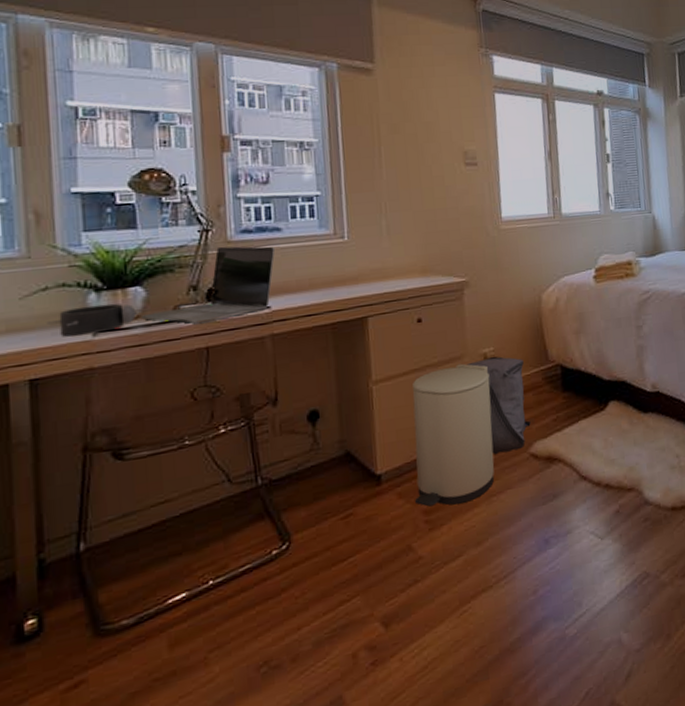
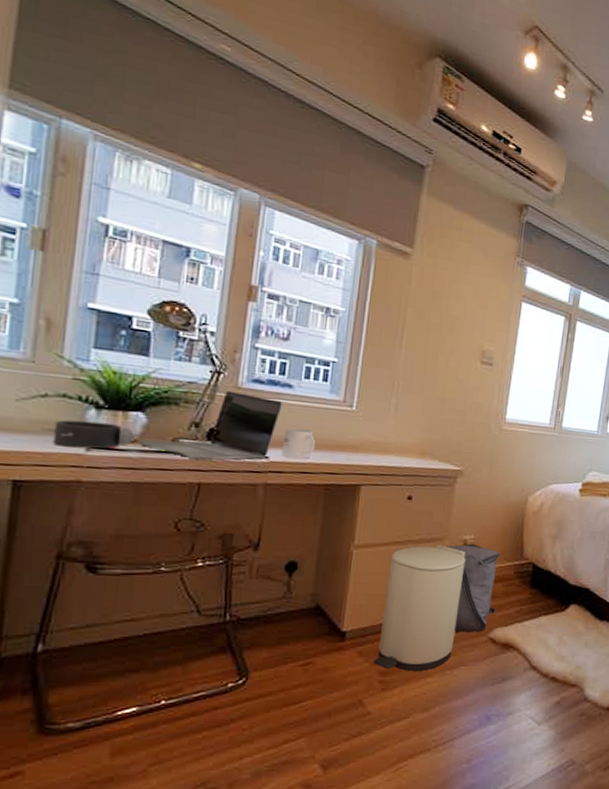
mug: none [281,270,315,304] -> present [282,427,316,459]

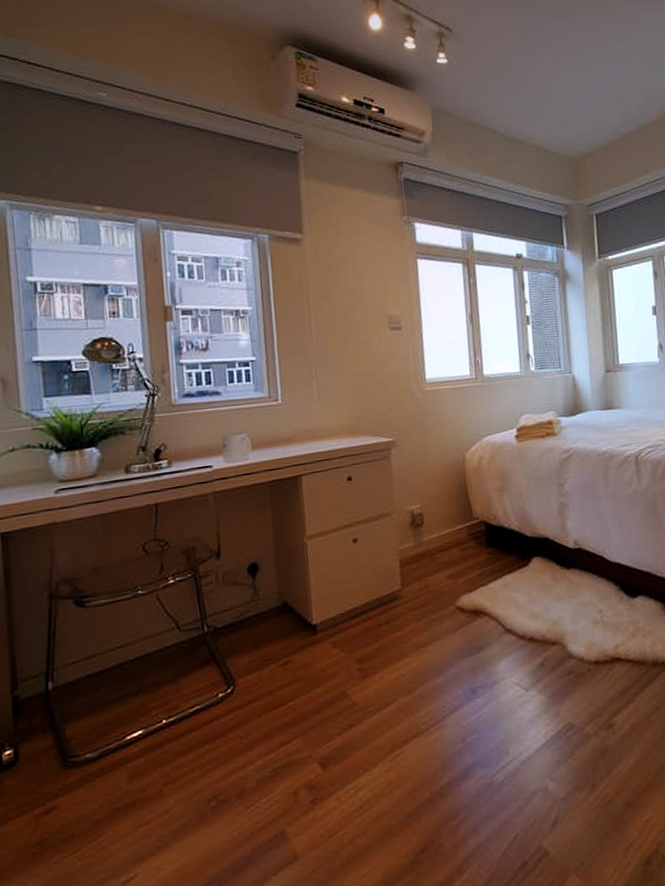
alarm clock: present [40,420,140,449] -> none [14,463,97,494]
laptop: present [137,390,284,460] -> none [96,409,216,482]
pedal bin: present [374,544,466,671] -> none [343,520,423,656]
backpack: present [447,544,500,632] -> none [395,513,457,607]

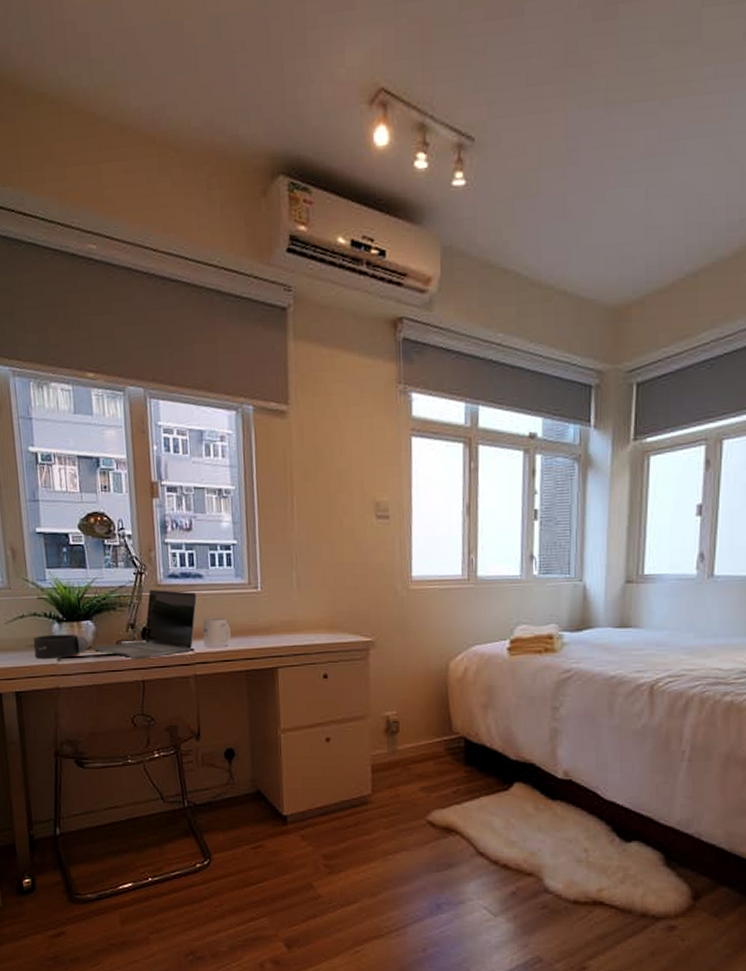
alarm clock: none [14,463,97,494] -> present [24,634,93,659]
laptop: none [96,409,216,482] -> present [92,589,198,659]

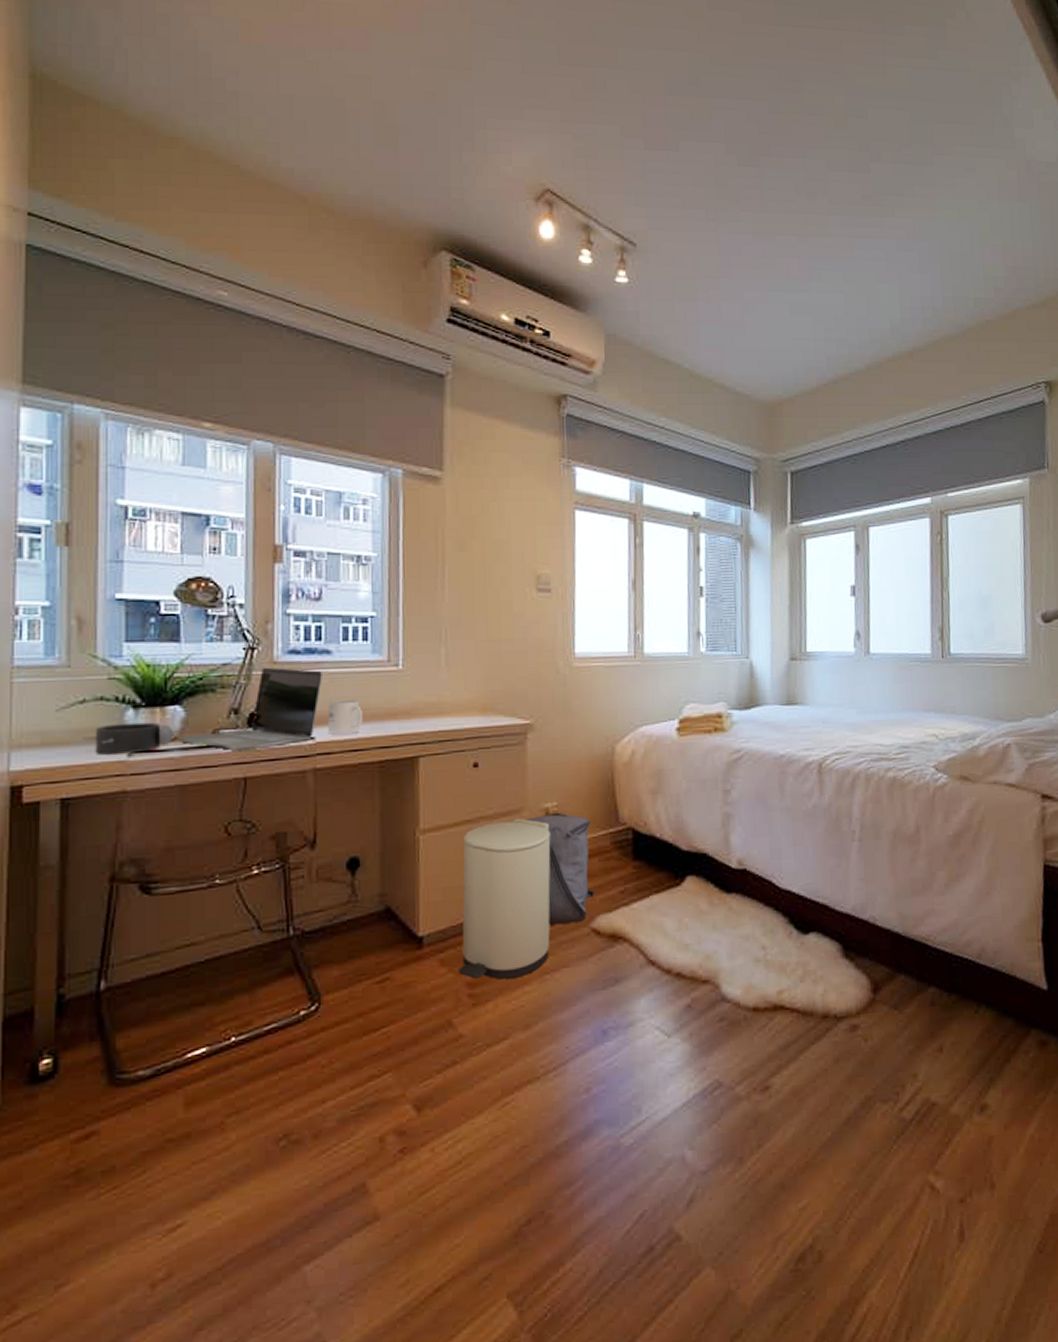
pedal bin: none [316,723,392,855] -> present [459,818,551,980]
backpack: none [369,721,430,815] -> present [526,813,594,926]

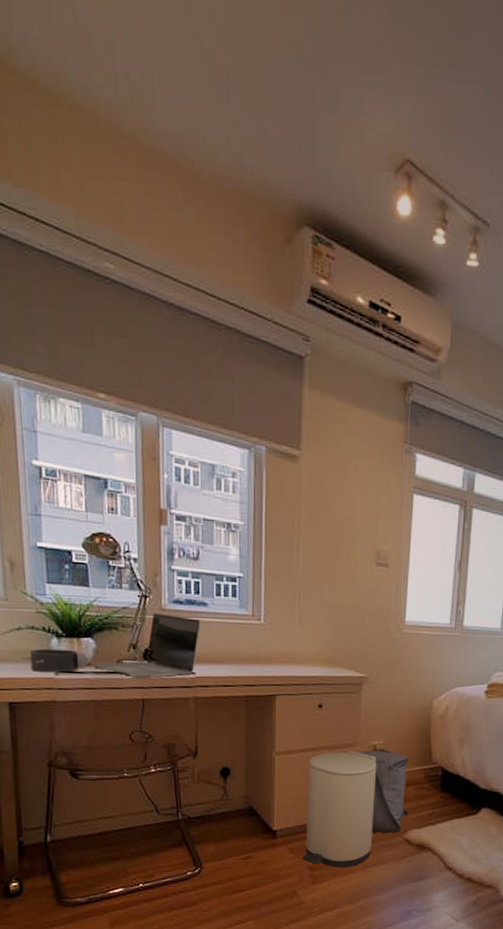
mug: present [328,699,364,736] -> none [205,644,233,673]

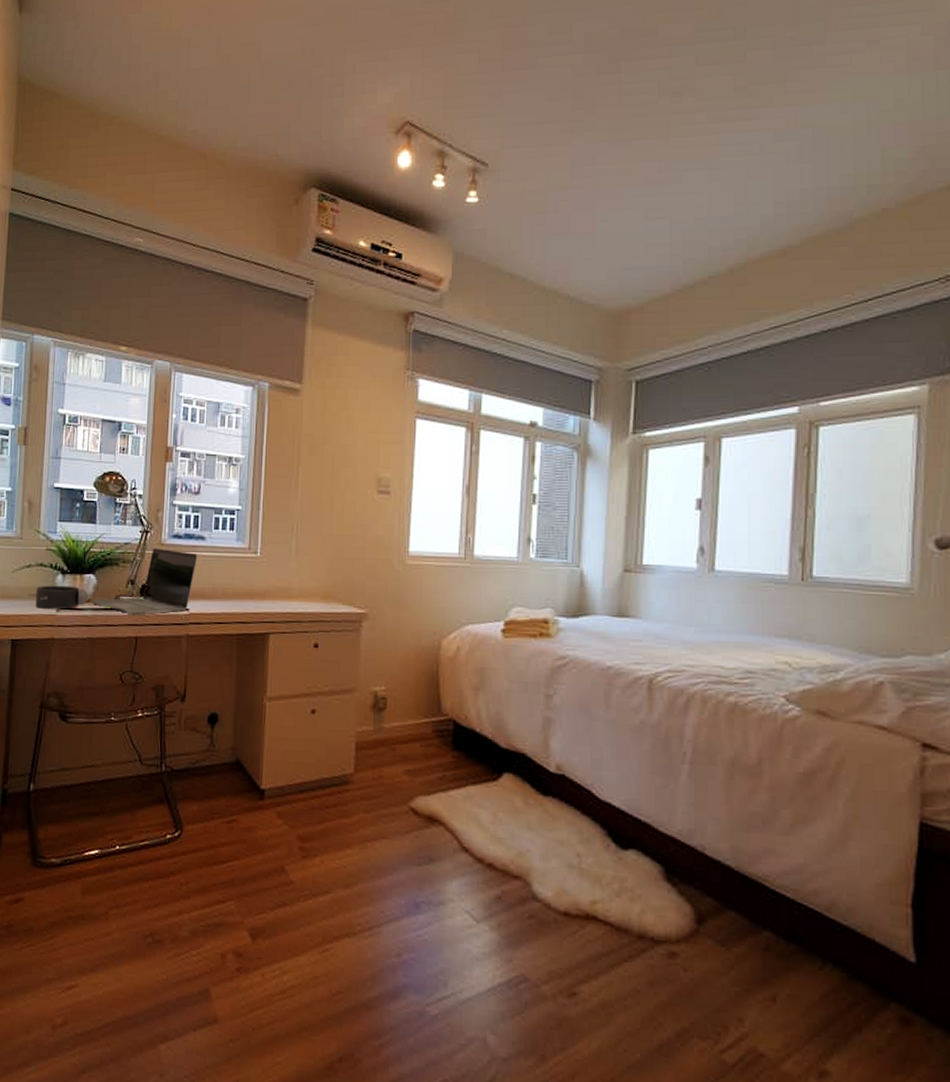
pedal bin: present [303,750,377,867] -> none [293,697,378,840]
backpack: present [358,750,409,834] -> none [357,697,414,801]

